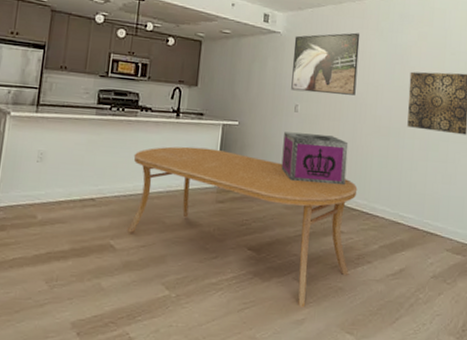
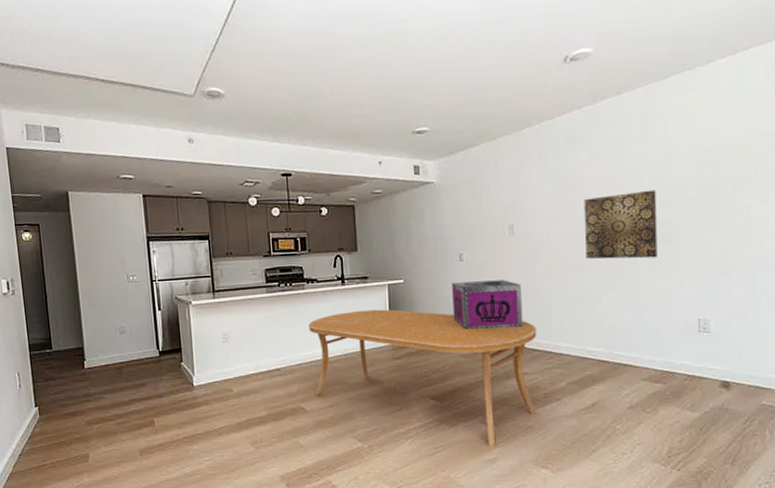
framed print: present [291,32,360,96] -> none [450,167,524,240]

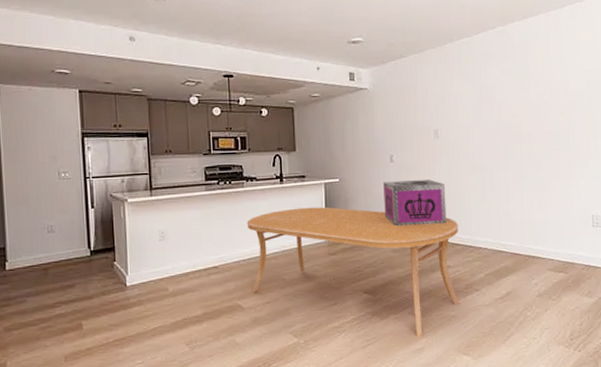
wall art: present [584,189,657,259] -> none [497,102,558,162]

